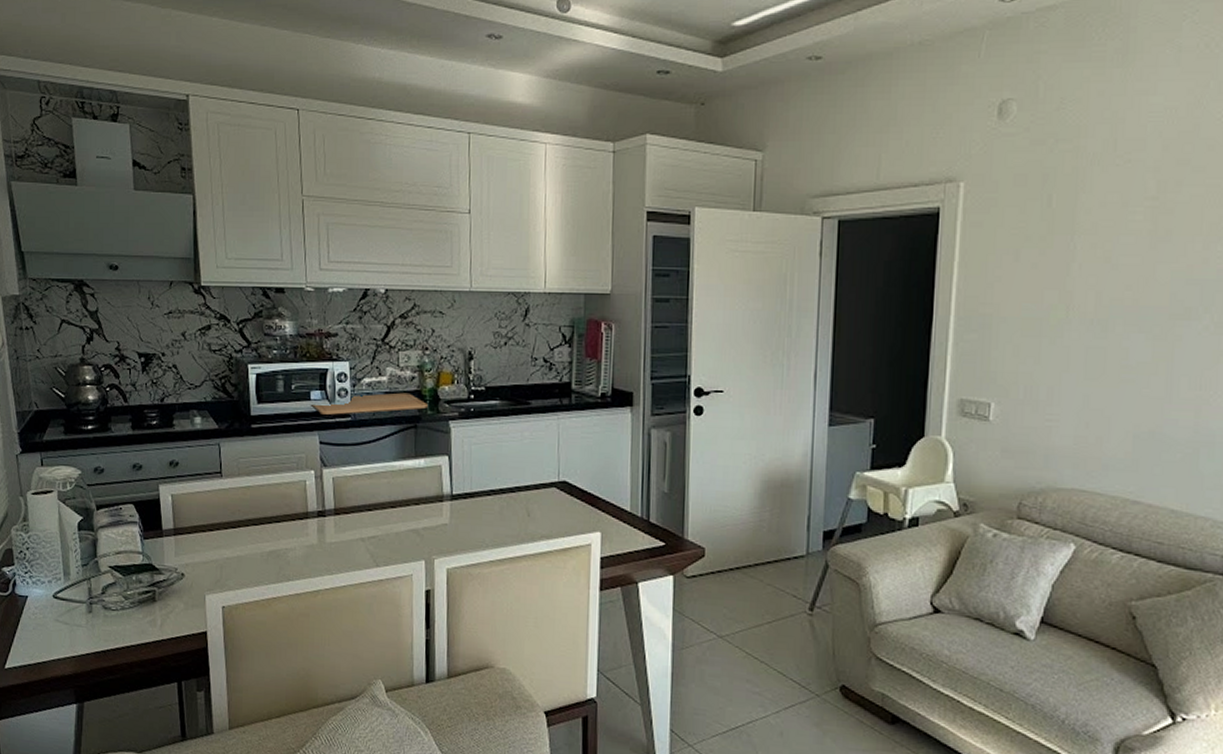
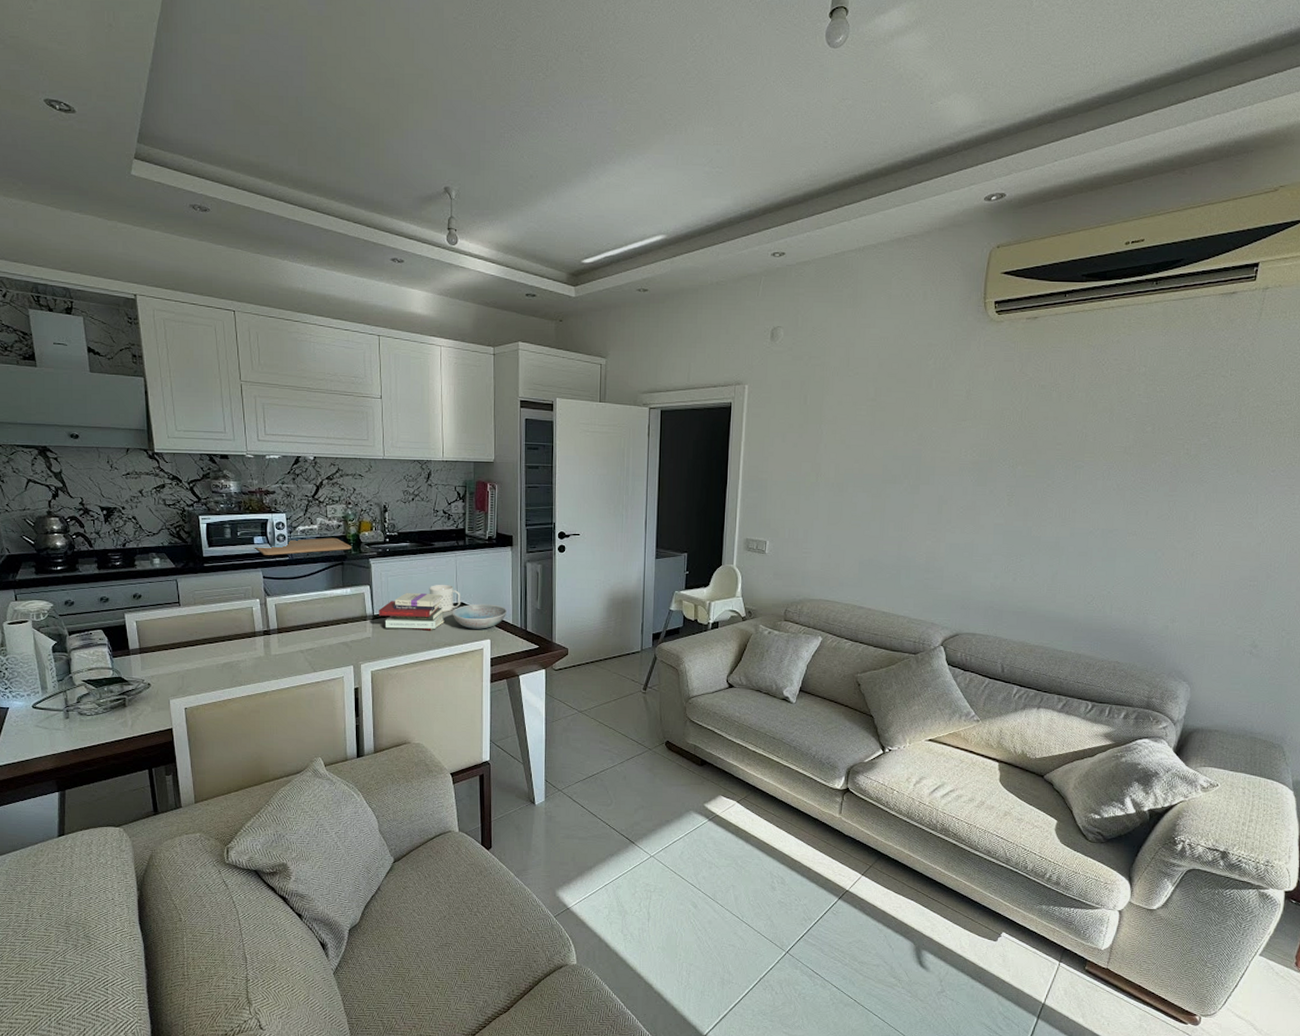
books: none [458,465,542,518] -> present [379,592,445,631]
mug: none [522,456,564,494] -> present [429,585,461,613]
dish: none [551,483,624,518] -> present [452,603,508,629]

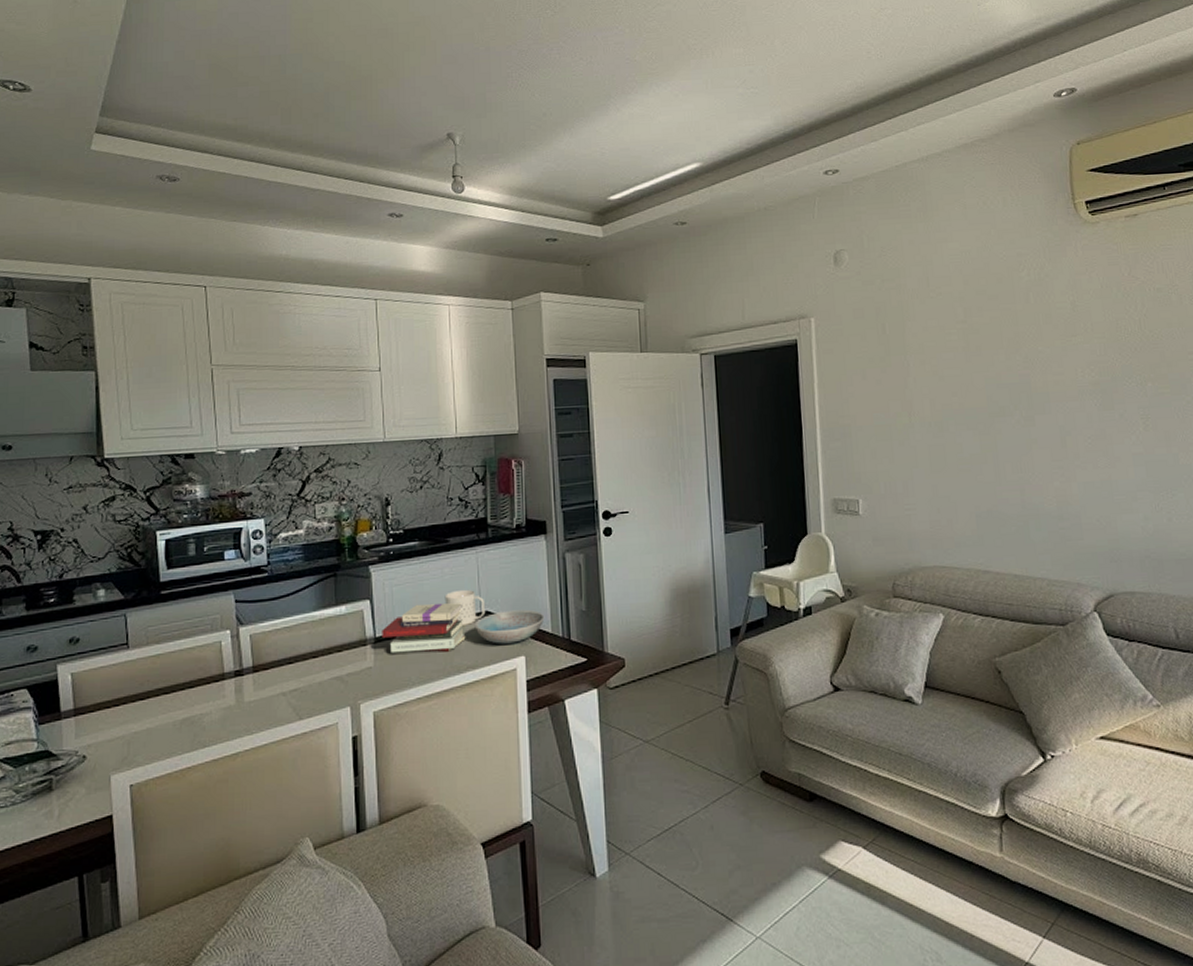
chopping board: present [255,537,353,556] -> none [226,543,348,573]

